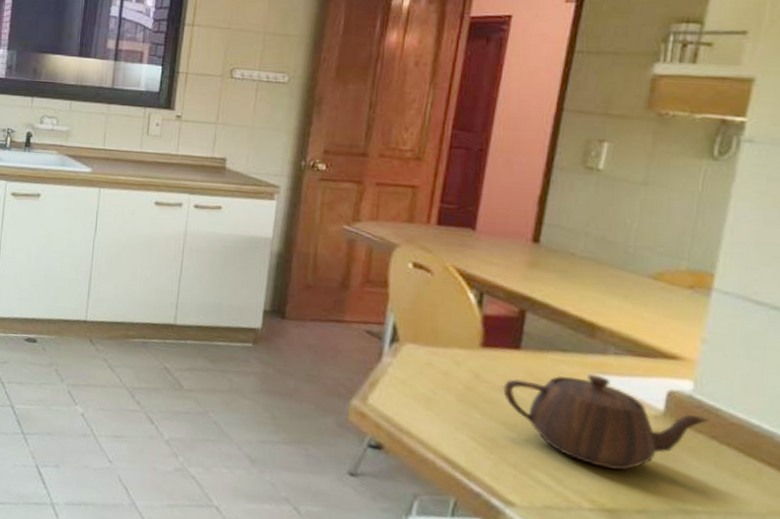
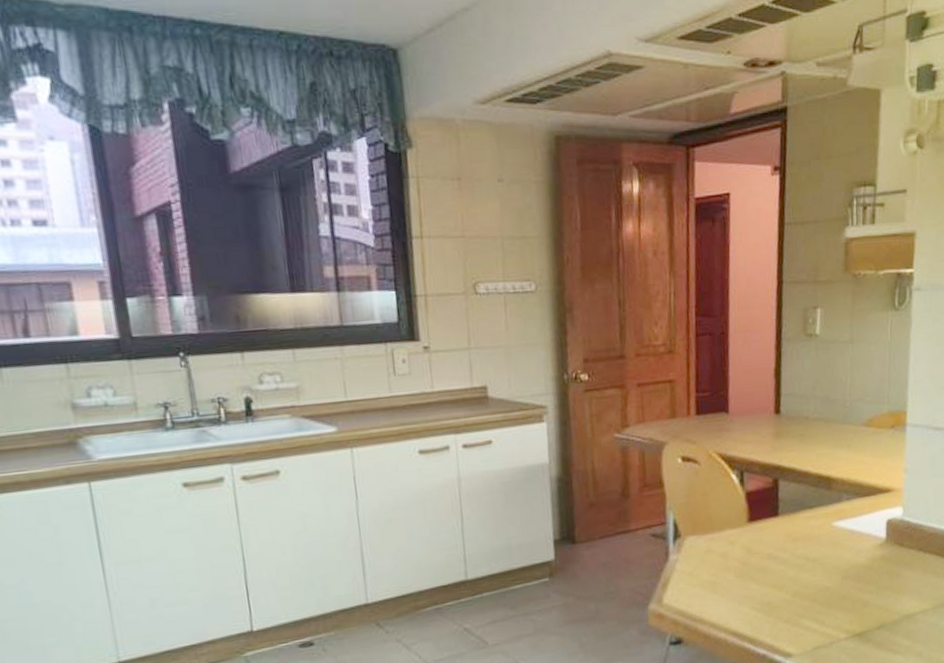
teapot: present [503,373,709,471] -> none [770,521,916,601]

